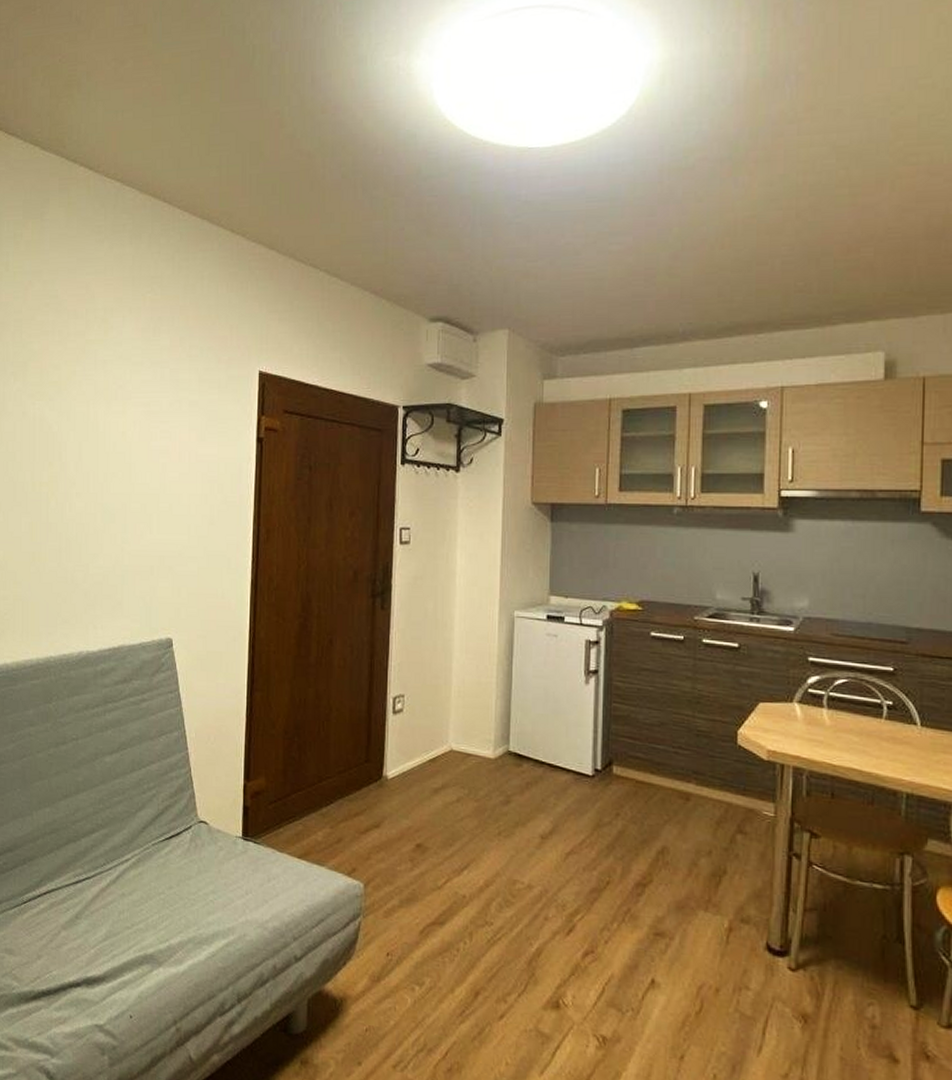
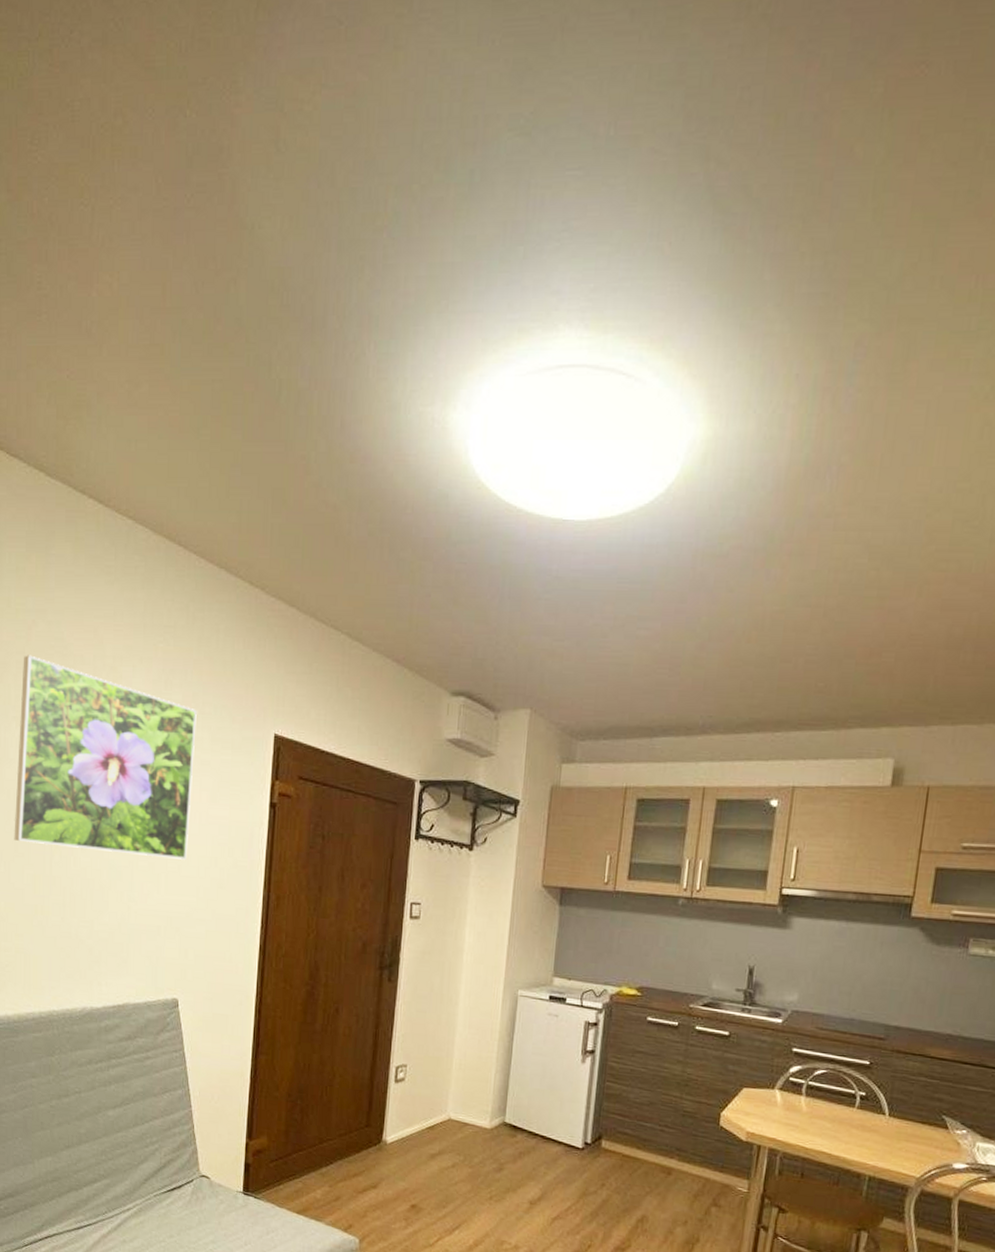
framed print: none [12,313,184,499] -> present [14,655,197,860]

